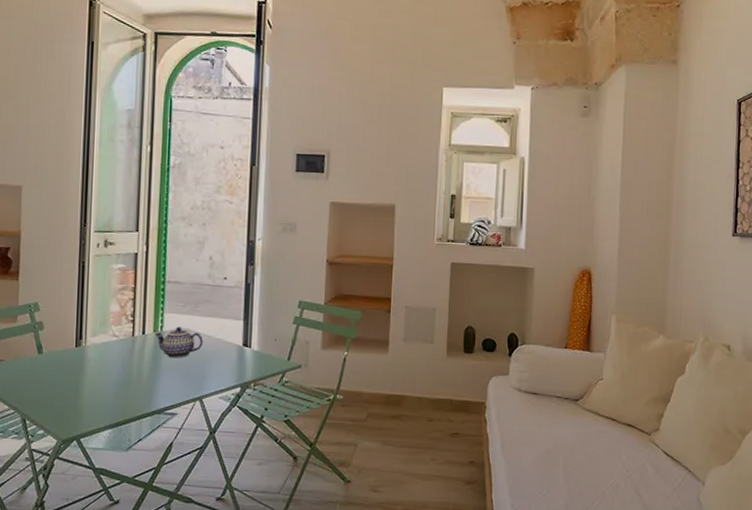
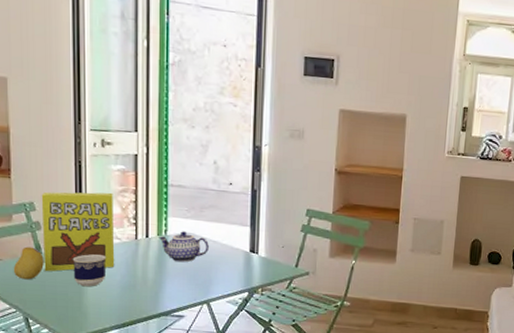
fruit: none [14,347,44,380] -> present [13,246,44,280]
cereal box: none [44,291,113,372] -> present [41,192,115,272]
cup: none [71,353,104,386] -> present [72,254,107,287]

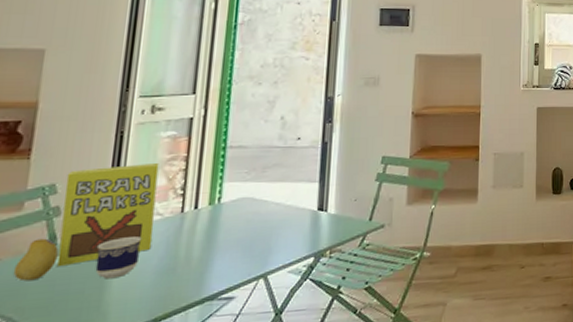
teapot: present [159,231,209,263] -> none [210,196,270,233]

